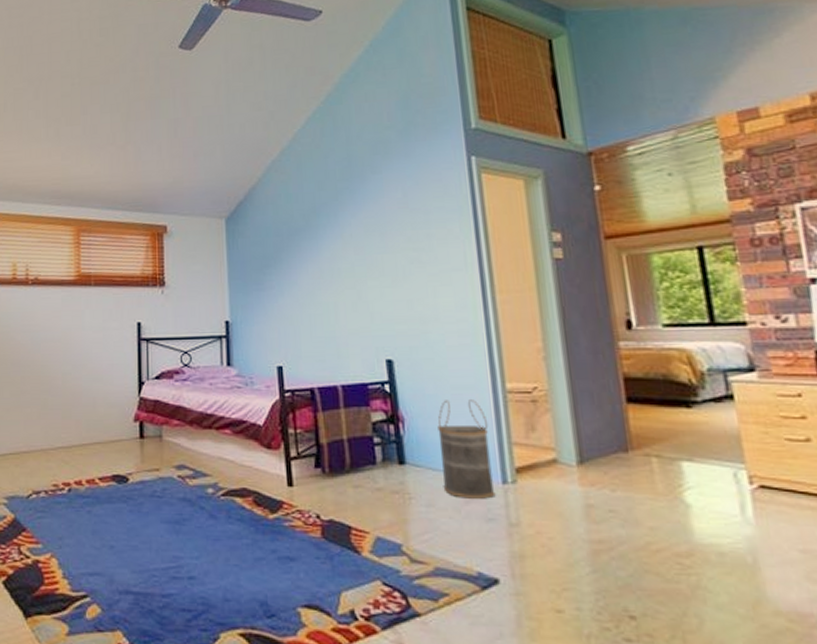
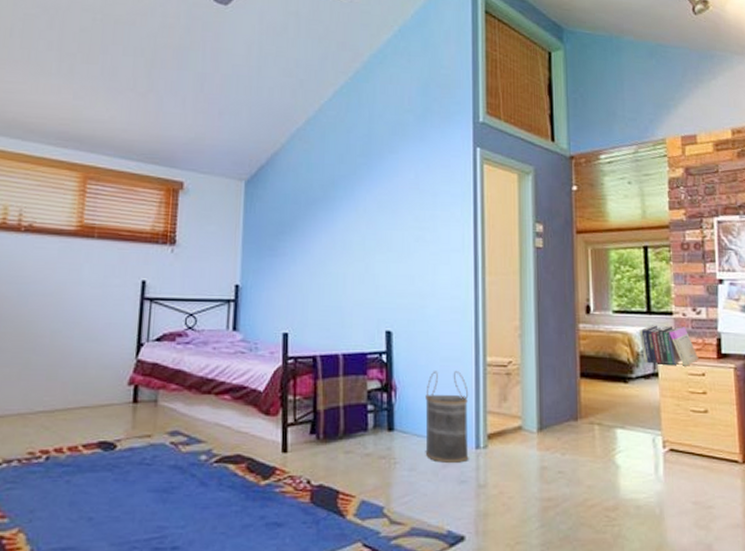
books: none [700,338,792,386] -> present [639,325,700,366]

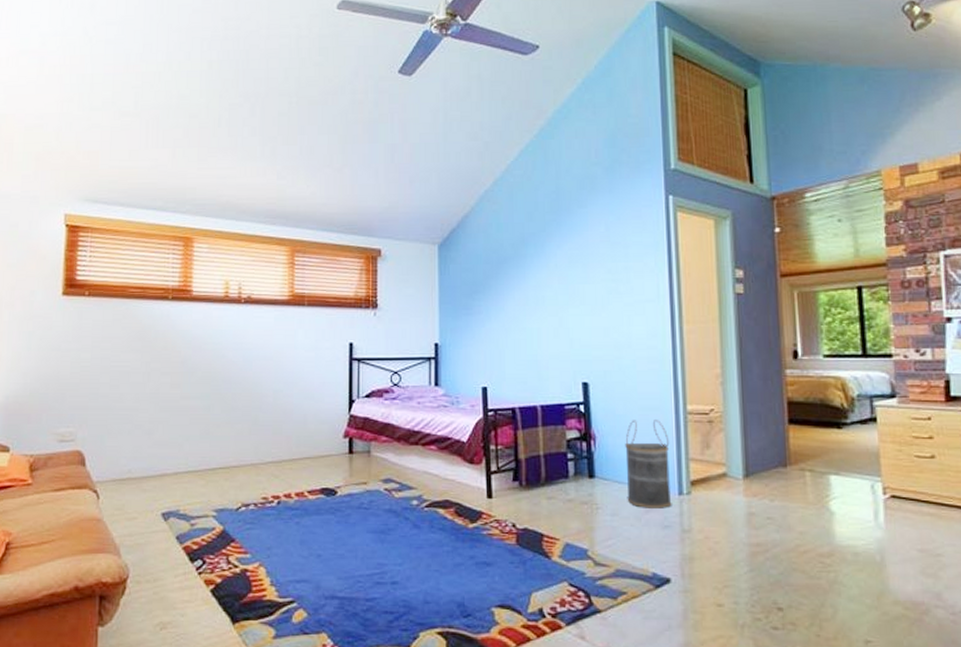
books: present [639,325,700,366] -> none [853,368,925,410]

